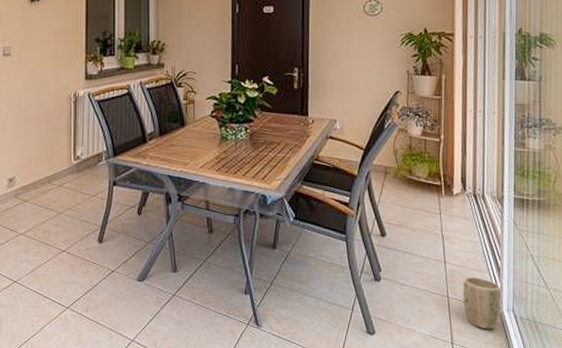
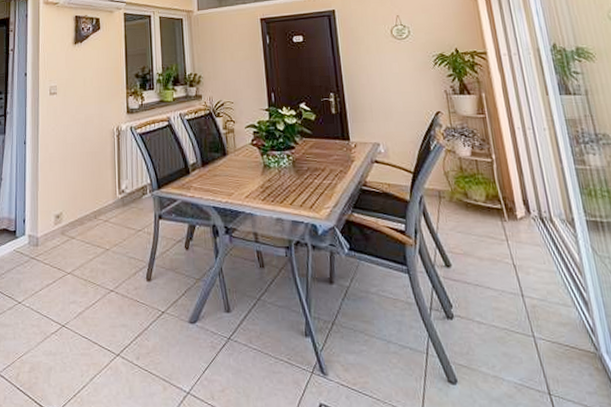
plant pot: present [462,276,502,330] -> none [547,312,599,377]

